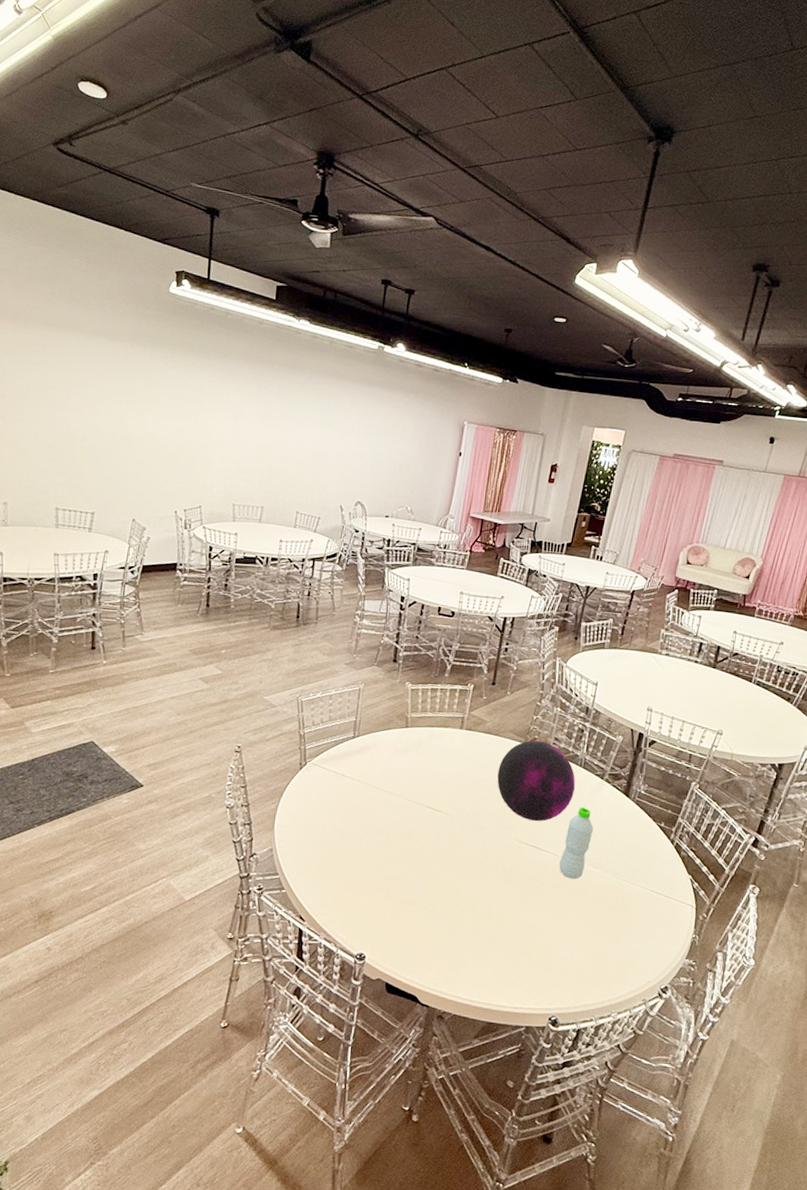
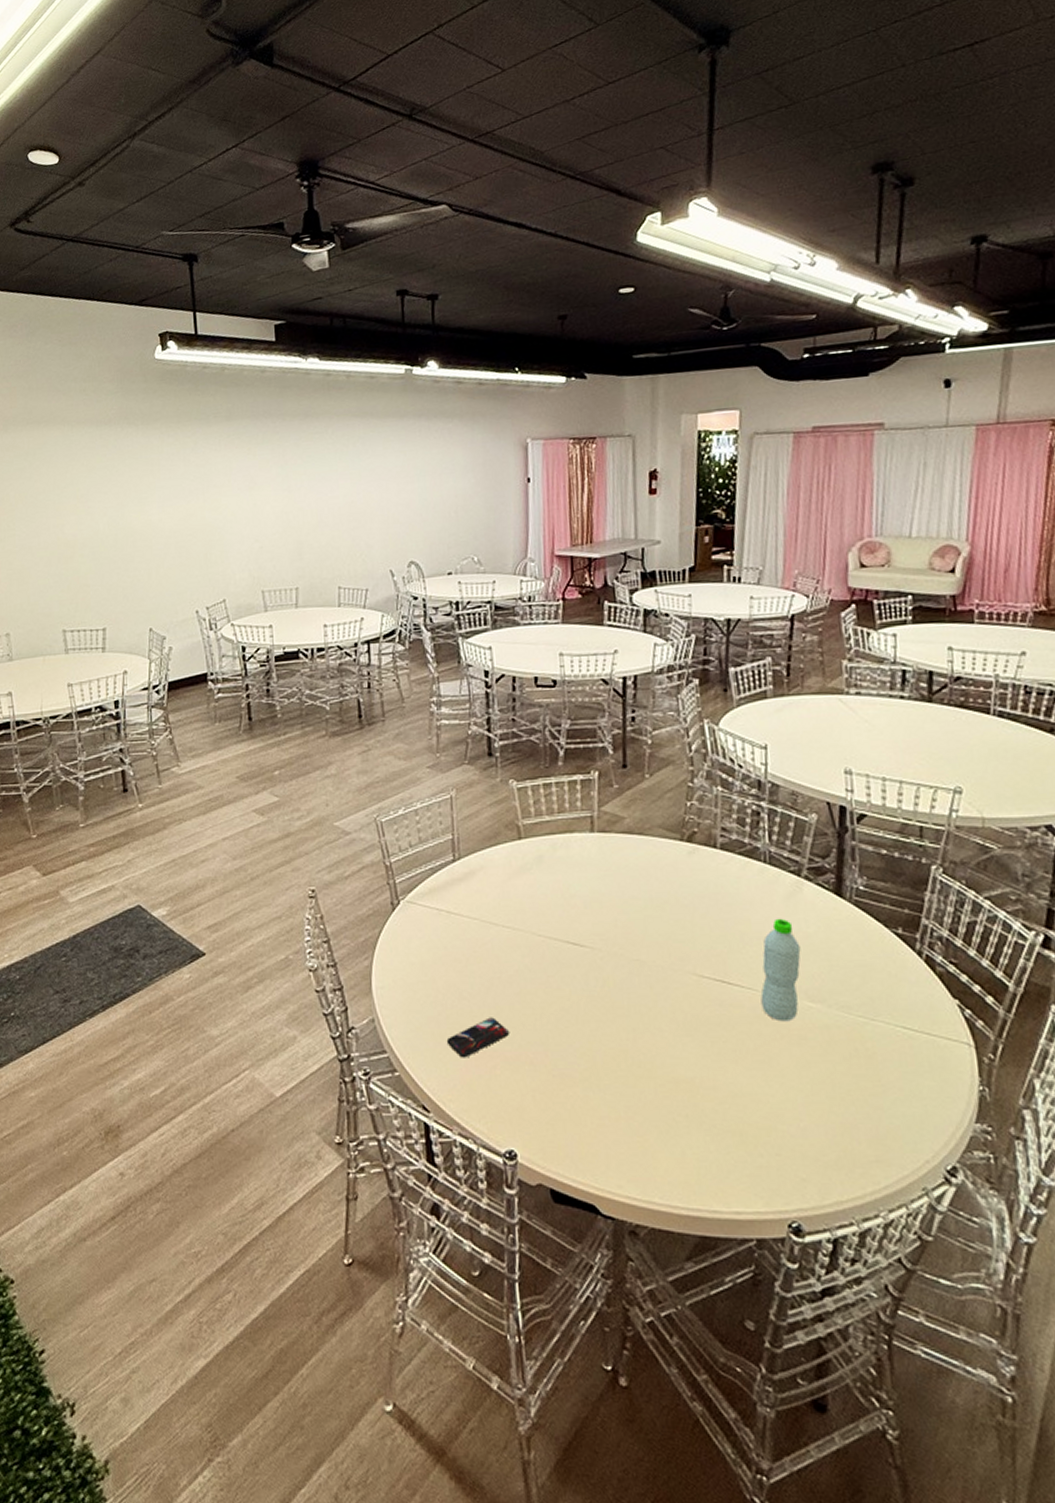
smartphone: none [326,856,374,884] -> present [446,1017,509,1058]
decorative orb: present [497,740,576,821] -> none [651,834,764,945]

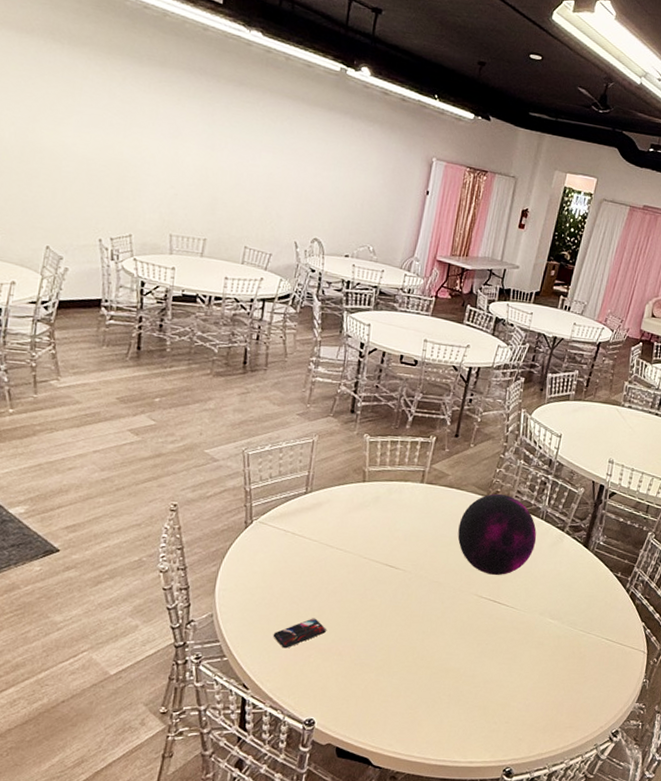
decorative orb: none [651,834,764,945] -> present [457,493,537,575]
water bottle: present [761,918,801,1022] -> none [518,559,553,632]

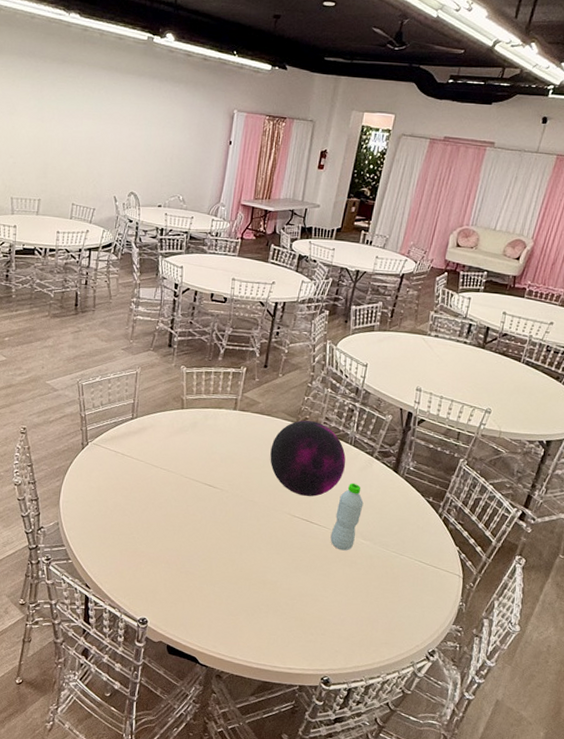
smartphone: present [273,618,326,649] -> none [109,529,154,555]
water bottle: none [518,559,553,632] -> present [330,483,364,551]

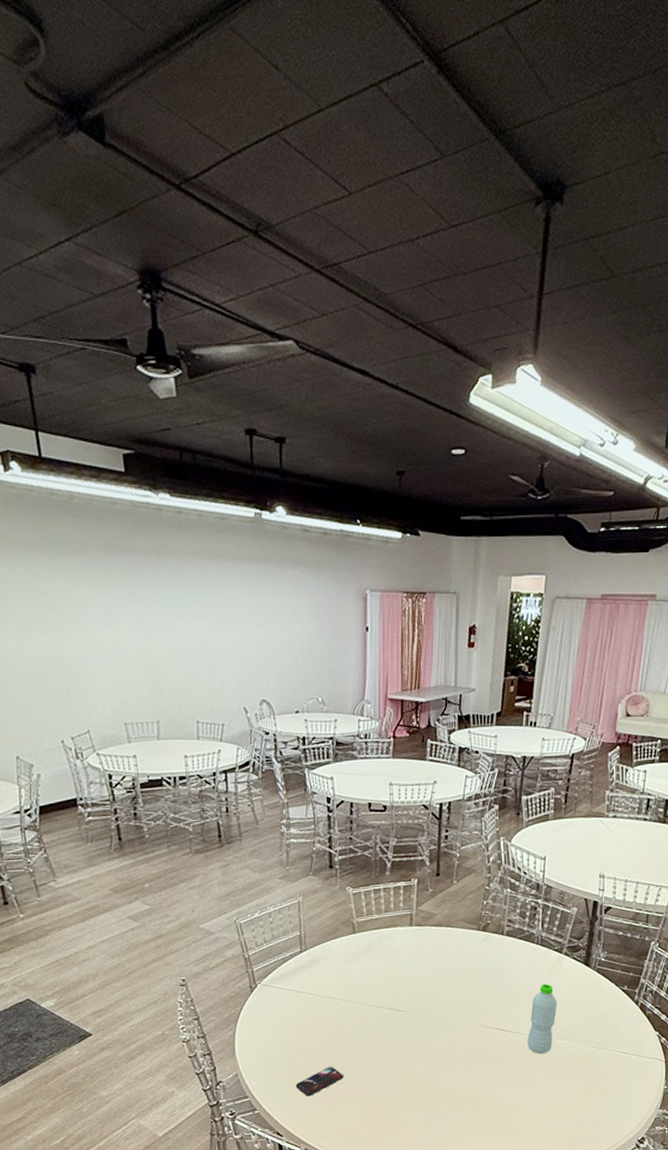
smartphone: none [109,529,154,555] -> present [295,1066,344,1097]
decorative orb: present [270,420,346,497] -> none [454,925,535,1005]

